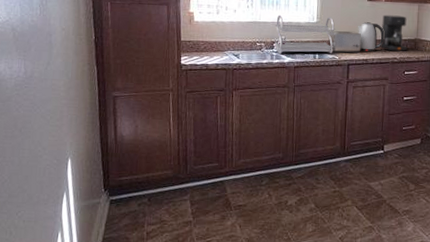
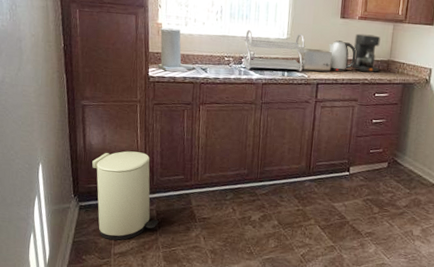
pedal bin: none [123,140,193,235] -> present [92,151,159,241]
paper towel: none [189,16,226,60] -> present [157,27,194,72]

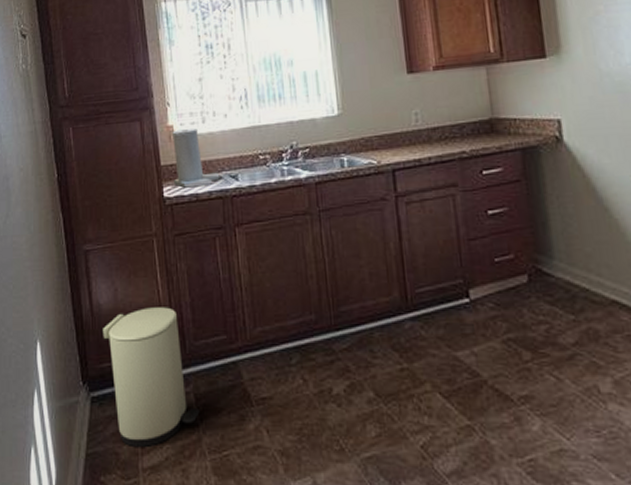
dish rack: present [243,29,306,72] -> none [281,104,368,167]
toaster: present [297,48,333,73] -> none [358,120,408,157]
kettle: present [329,40,356,72] -> none [399,104,441,149]
coffee maker: present [351,33,381,73] -> none [433,87,481,143]

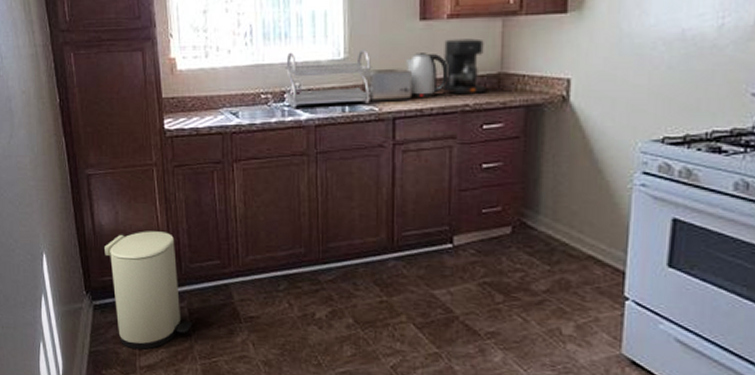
paper towel: present [172,128,220,188] -> none [174,63,221,121]
dish rack: none [281,104,368,167] -> present [284,49,372,108]
toaster: none [358,120,408,157] -> present [362,68,413,103]
kettle: none [399,104,441,149] -> present [407,53,447,99]
coffee maker: none [433,87,481,143] -> present [441,38,486,95]

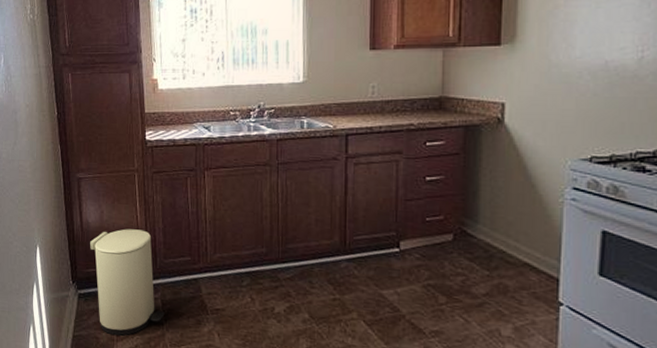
dish rack: present [284,49,372,108] -> none [251,74,328,124]
toaster: present [362,68,413,103] -> none [319,91,364,121]
kettle: present [407,53,447,99] -> none [358,78,394,118]
coffee maker: present [441,38,486,95] -> none [389,66,429,116]

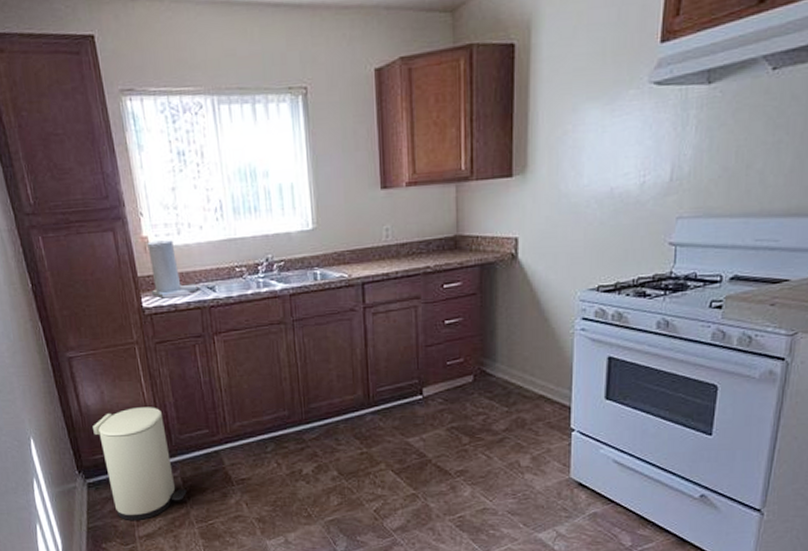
paper towel: none [154,83,195,134] -> present [147,240,198,299]

